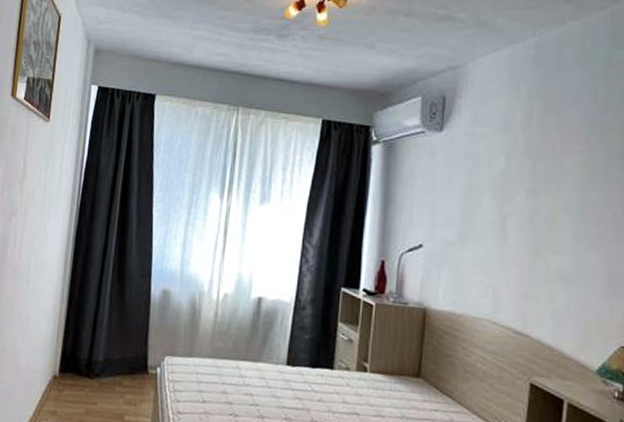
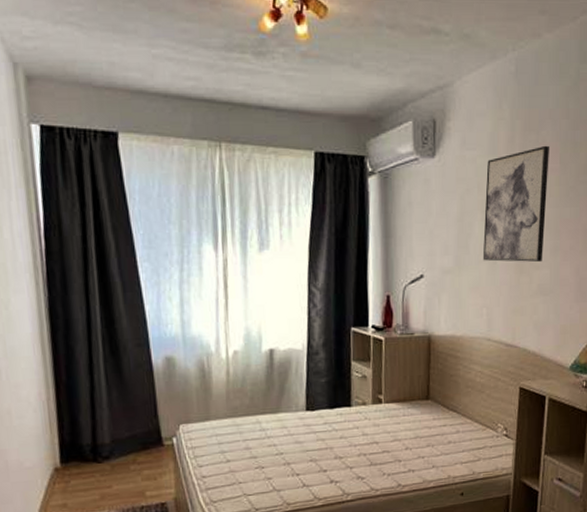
wall art: none [490,127,573,247] -> present [482,145,549,263]

